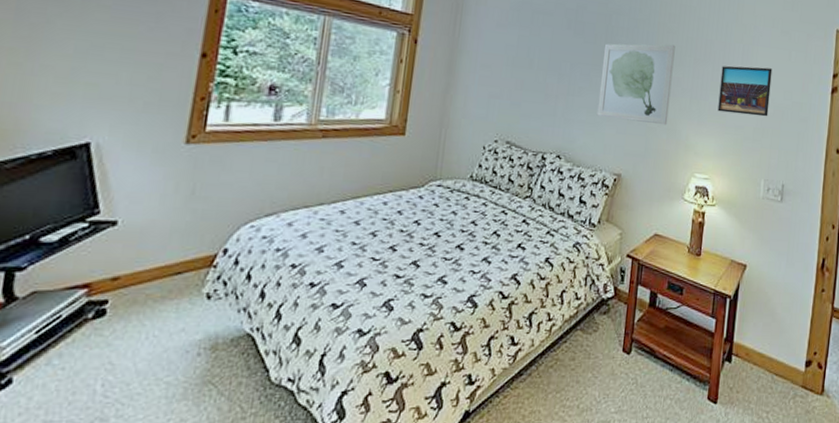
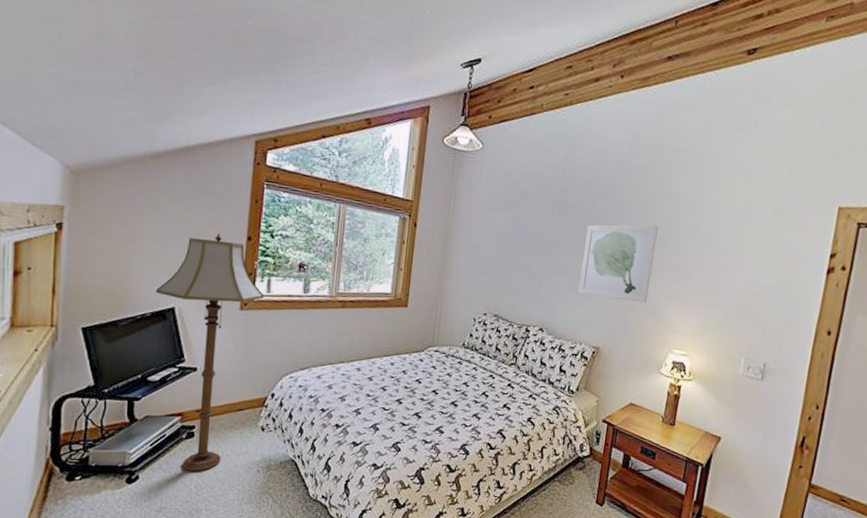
floor lamp: none [62,49,221,364] -> present [155,233,264,472]
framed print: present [717,66,773,117] -> none [699,245,762,297]

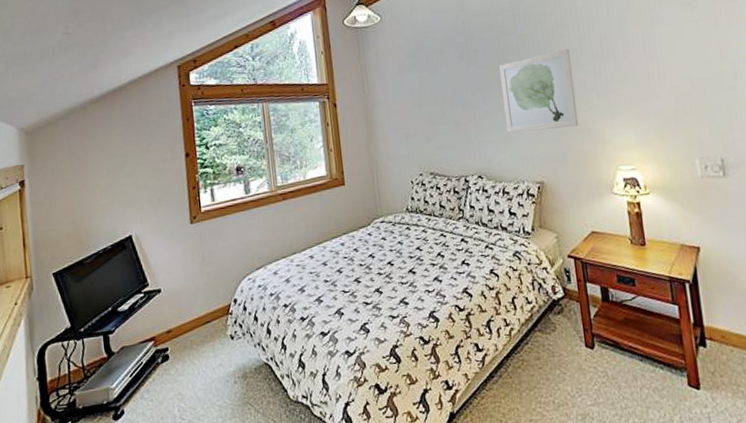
floor lamp: present [155,233,264,472] -> none [112,157,210,396]

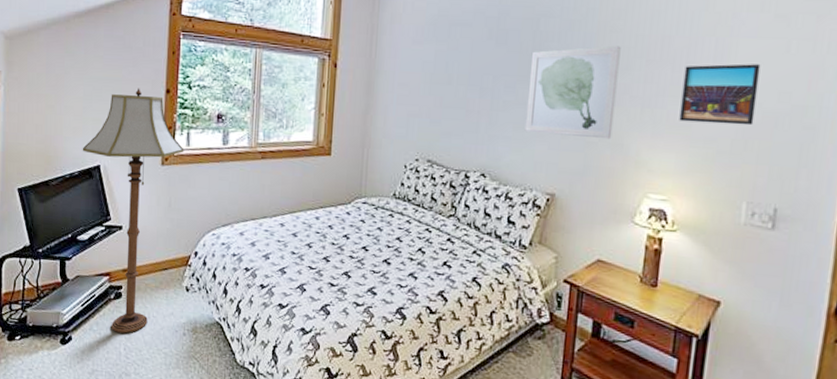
floor lamp: none [112,157,210,396] -> present [82,88,184,334]
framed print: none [623,45,687,101] -> present [679,64,761,126]

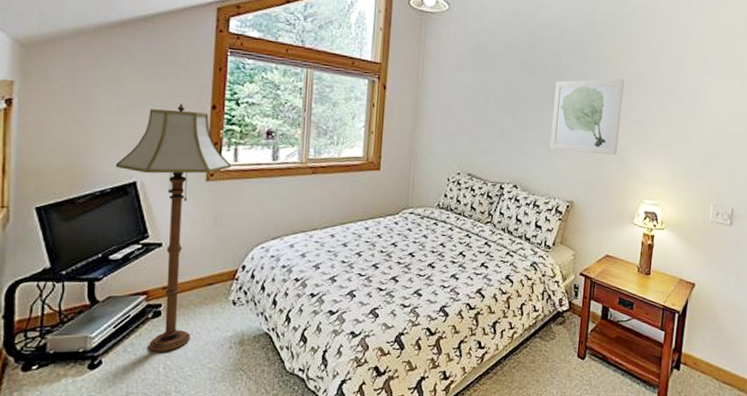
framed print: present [679,64,761,126] -> none [666,96,723,145]

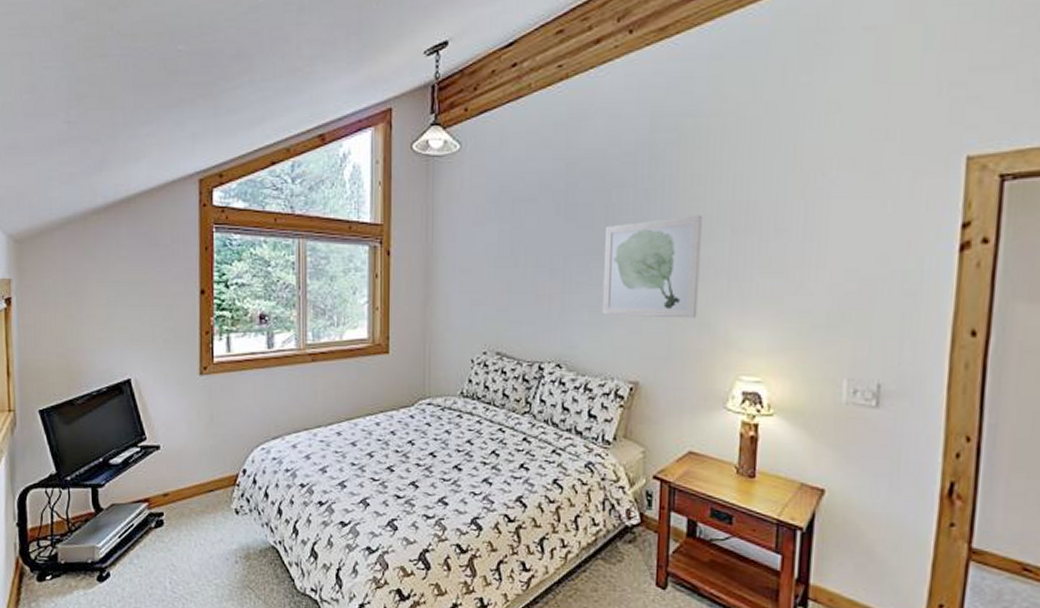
floor lamp: present [115,103,232,352] -> none [109,290,225,565]

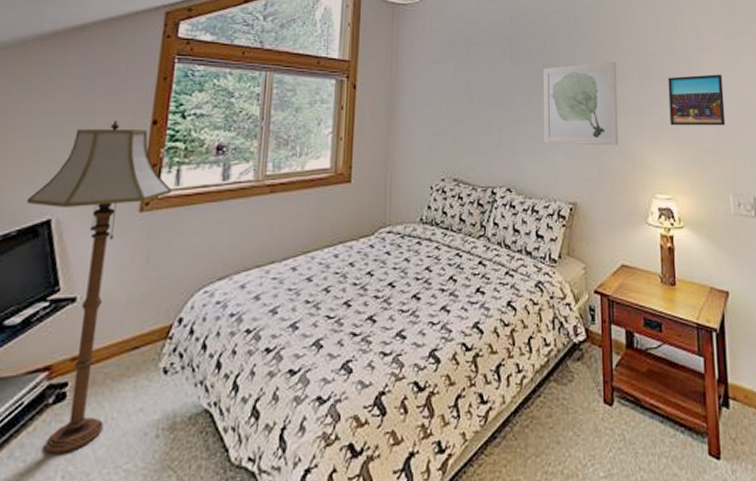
floor lamp: none [109,290,225,565] -> present [26,120,172,454]
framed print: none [770,227,855,295] -> present [668,74,726,126]

